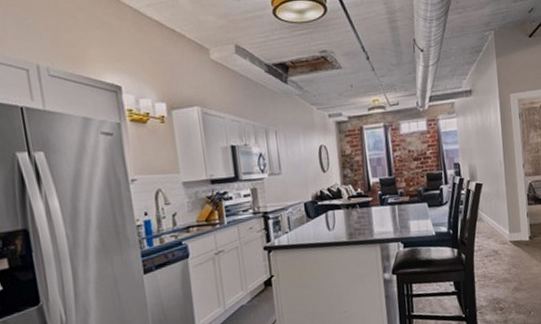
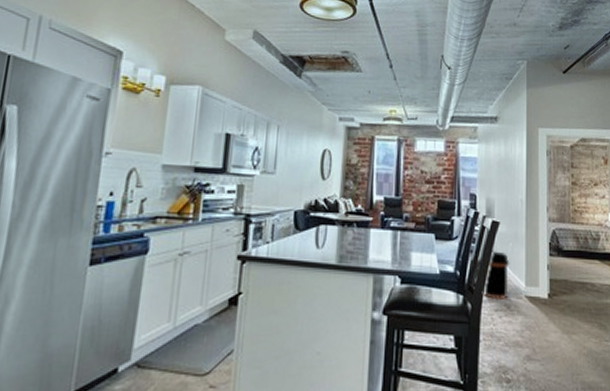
trash can: none [472,208,496,248] -> present [481,251,510,301]

